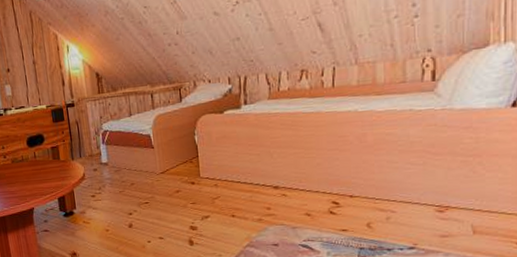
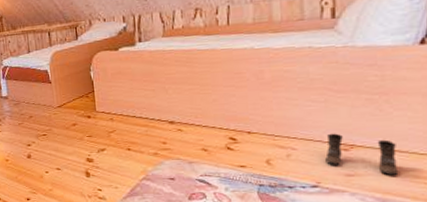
boots: none [422,195,489,236] -> present [325,133,399,176]

